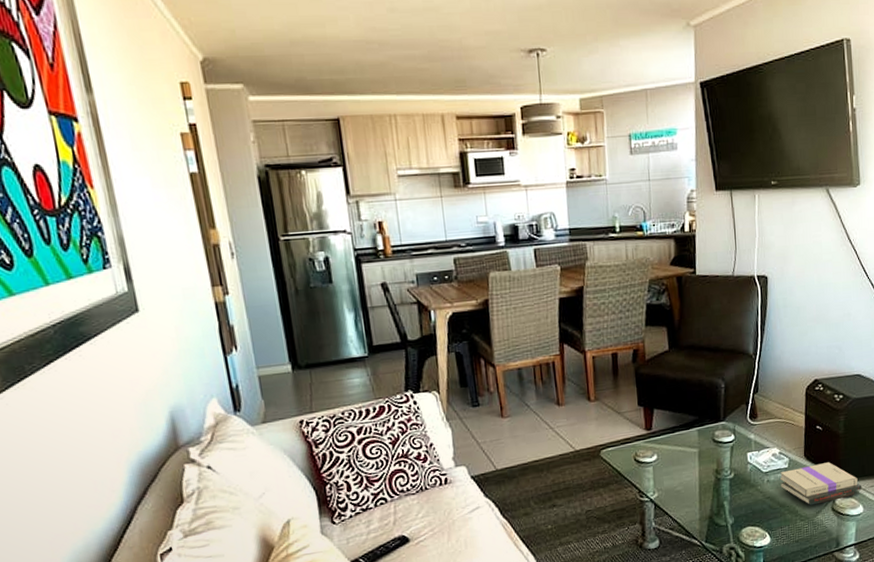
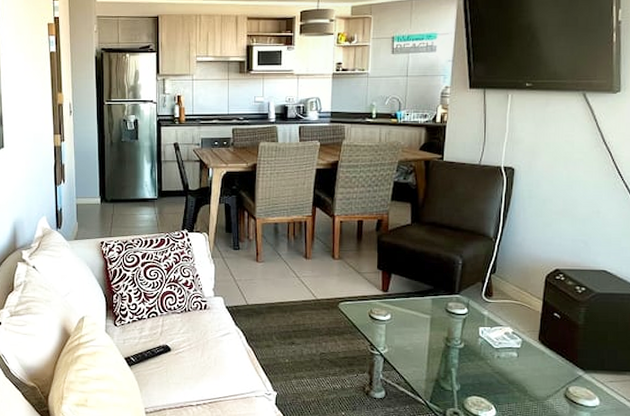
books: present [780,462,861,506] -> none [511,349,599,389]

